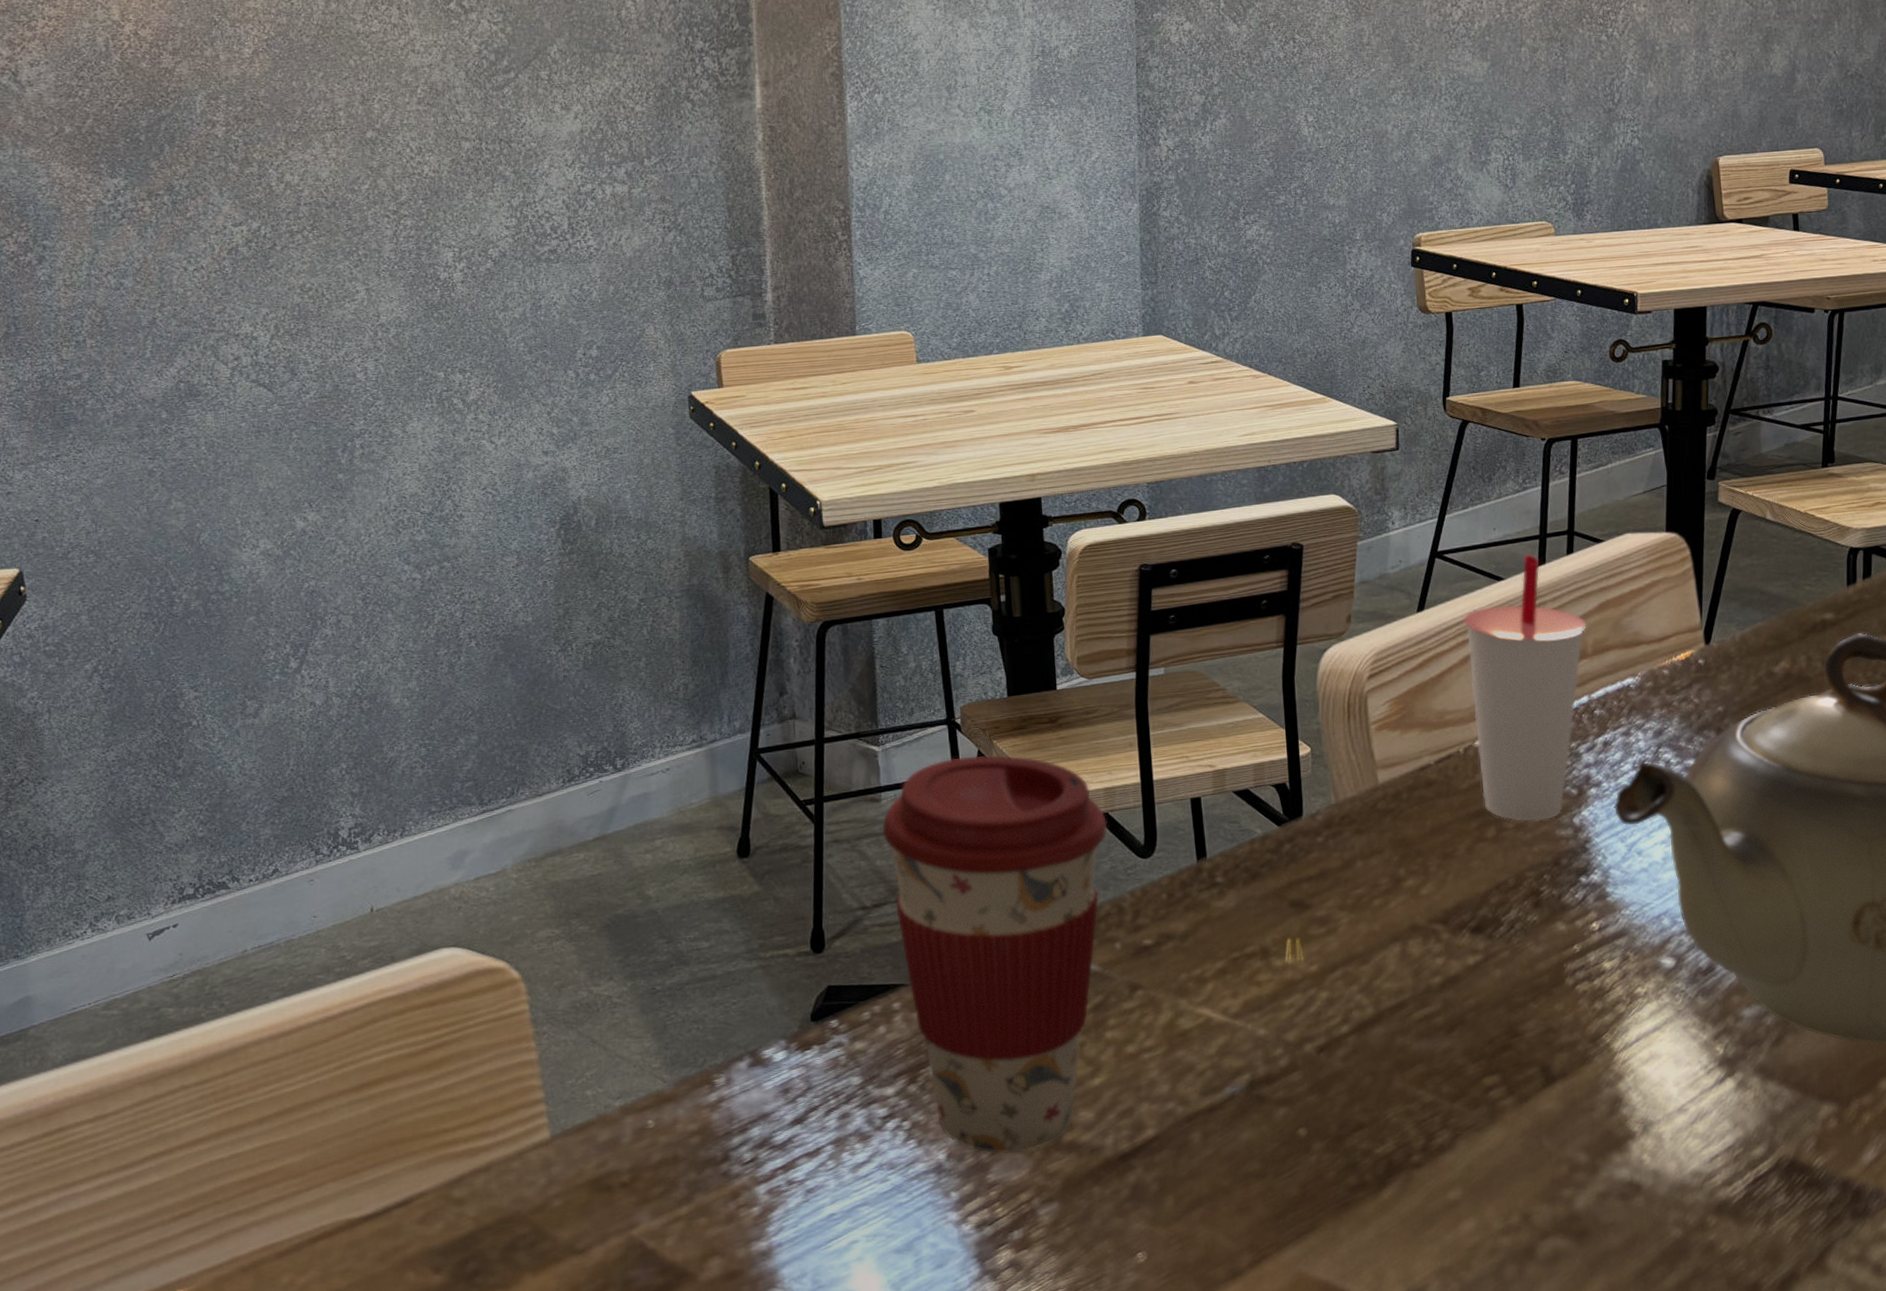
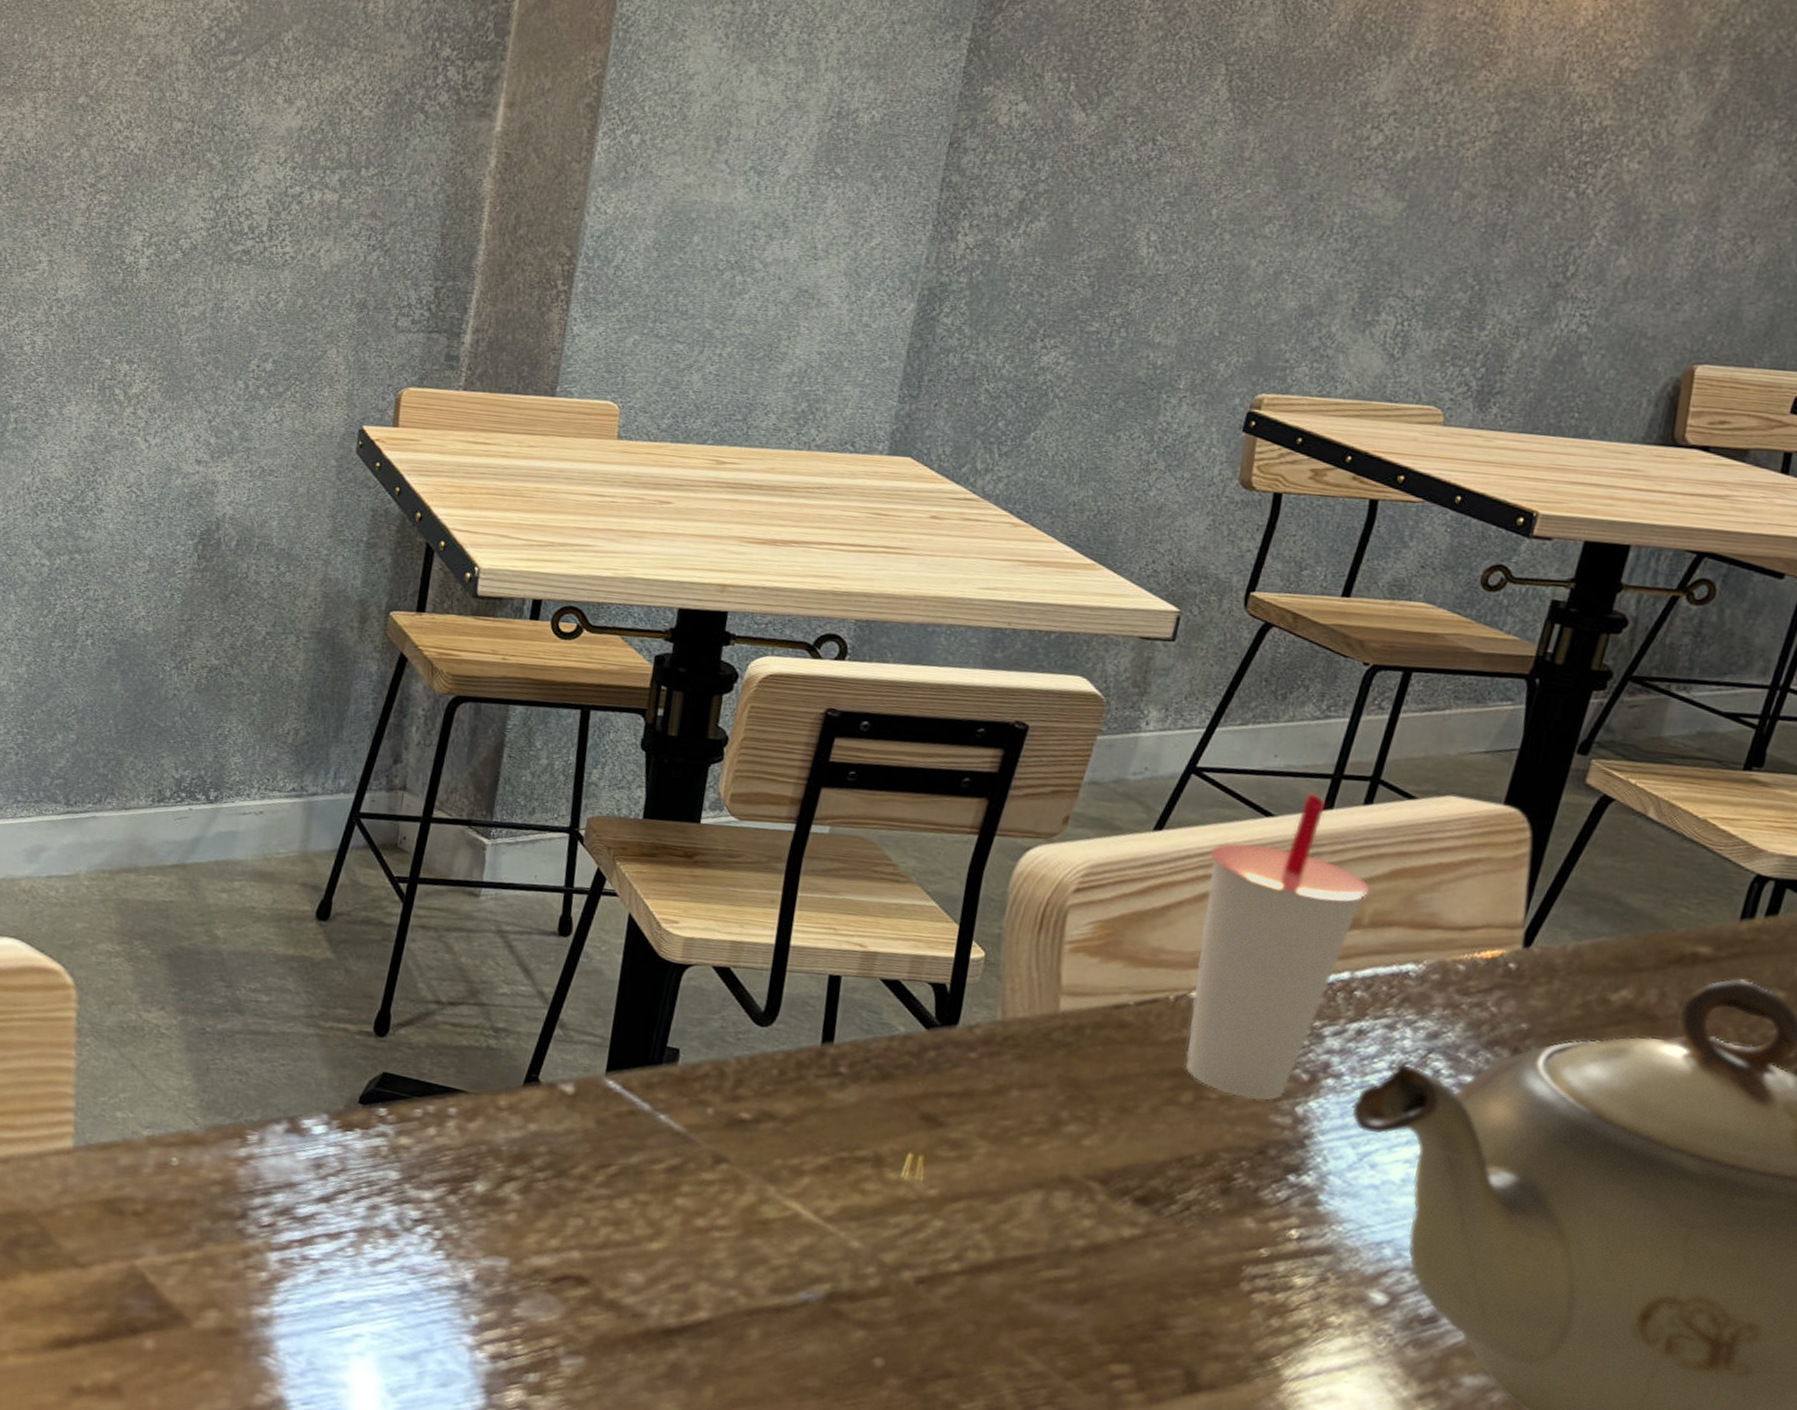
coffee cup: present [882,754,1108,1154] -> none [470,869,728,1298]

